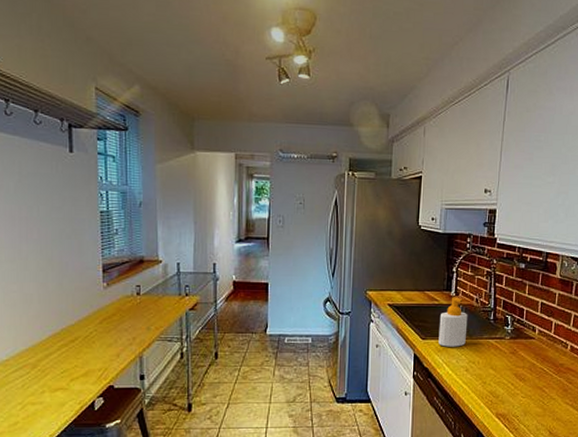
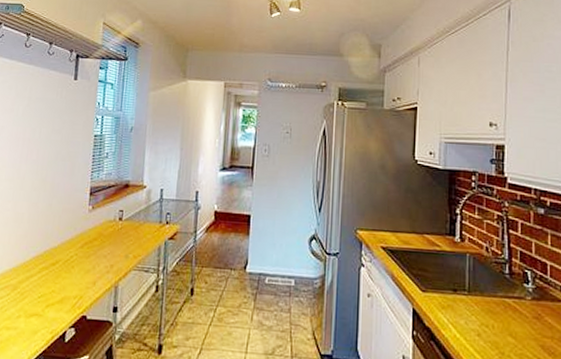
soap bottle: present [438,297,468,347] -> none [442,243,477,305]

